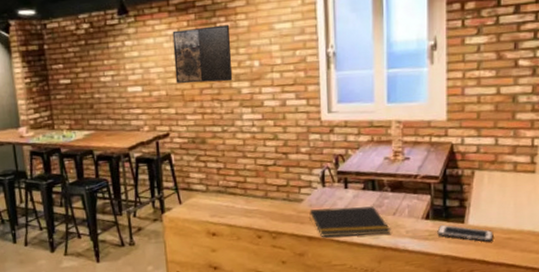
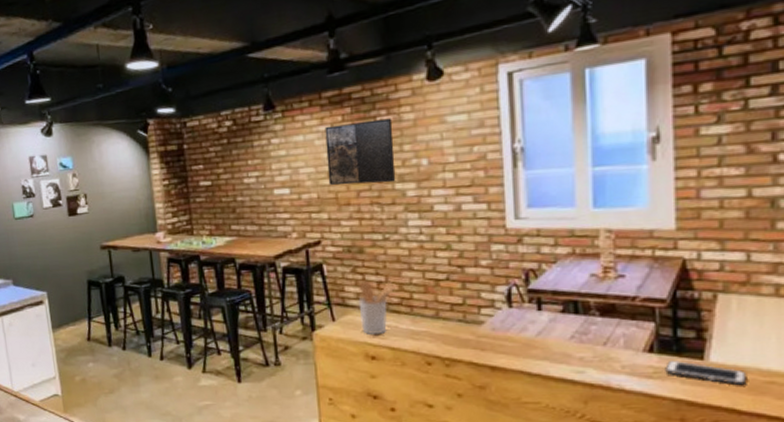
utensil holder: none [201,167,233,214] -> present [358,280,397,334]
notepad: present [309,205,391,238] -> none [492,332,601,369]

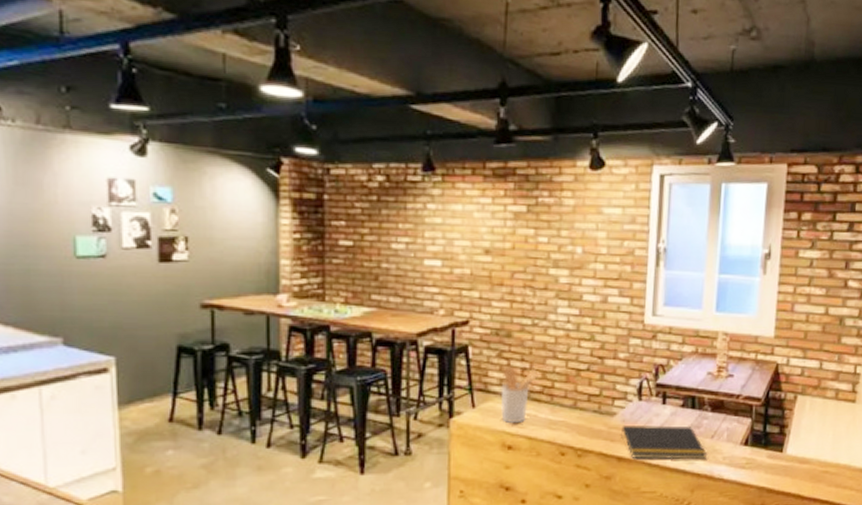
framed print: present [324,118,396,186] -> none [483,199,553,267]
notepad: none [492,332,601,369] -> present [621,424,708,460]
cell phone: present [665,361,747,386] -> none [754,453,811,475]

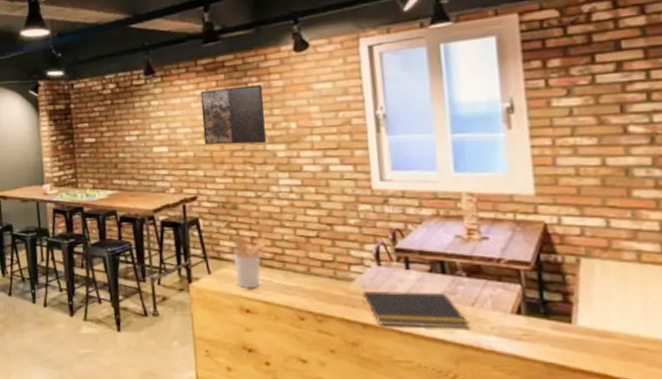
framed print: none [483,199,553,267] -> present [200,84,267,145]

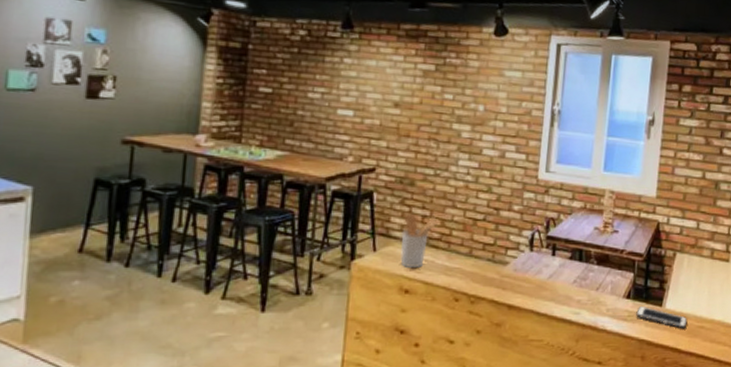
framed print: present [200,84,267,145] -> none [392,57,460,122]
notepad: present [362,290,470,329] -> none [512,274,593,311]
cell phone: none [534,324,617,351] -> present [636,306,688,329]

